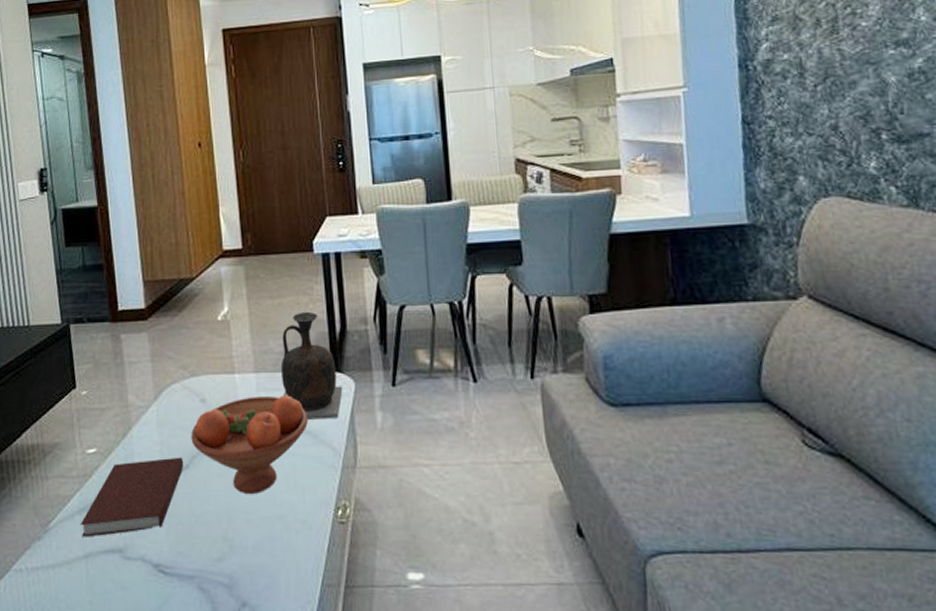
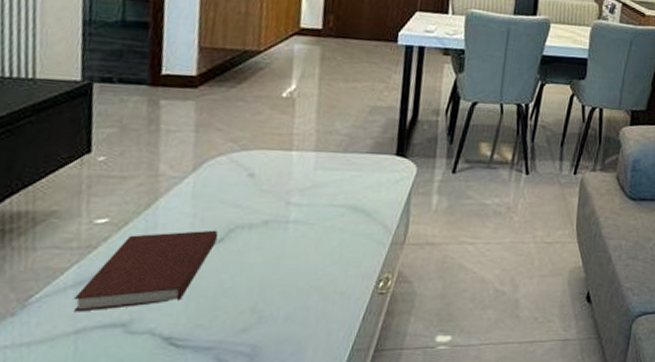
fruit bowl: present [191,395,308,495] -> none [230,174,364,268]
vase: present [280,312,343,420] -> none [342,98,405,200]

